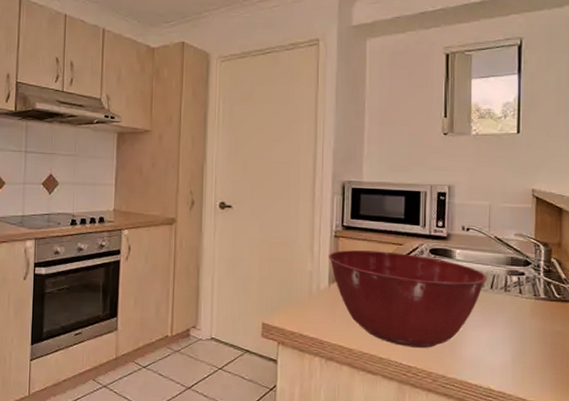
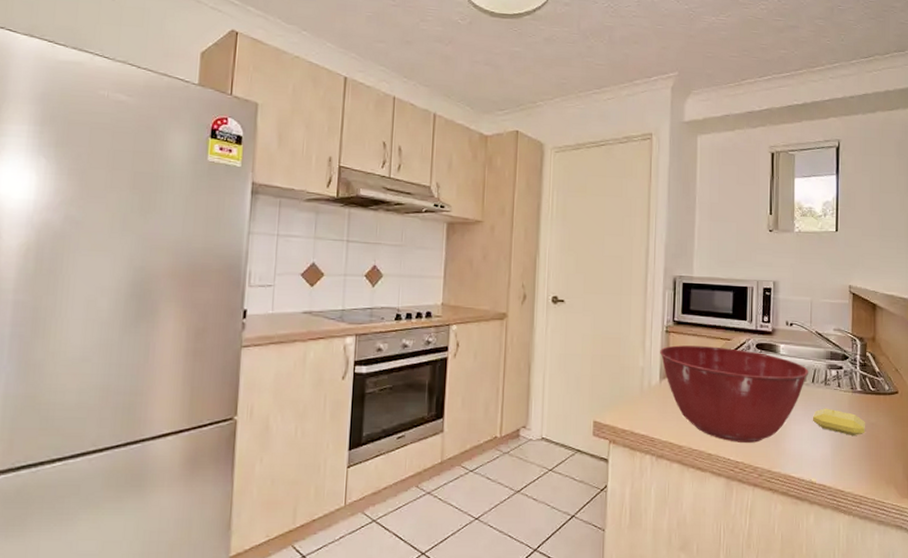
soap bar: none [490,315,549,344] -> present [812,408,865,437]

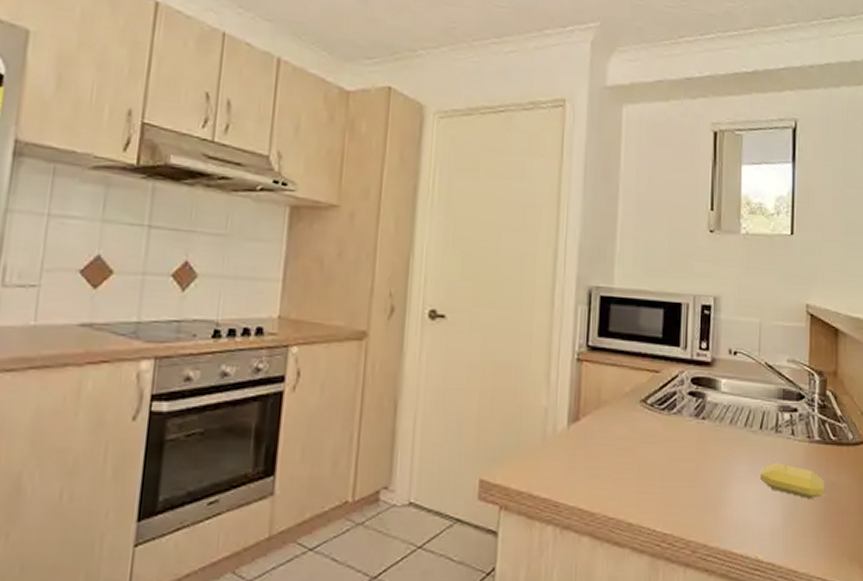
mixing bowl: present [660,345,809,443] -> none [569,378,756,508]

